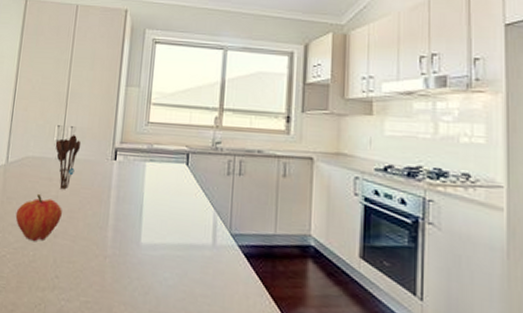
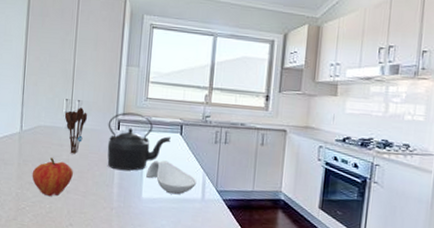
kettle: none [101,139,175,210] -> present [107,112,171,171]
spoon rest: none [146,196,207,240] -> present [146,160,197,195]

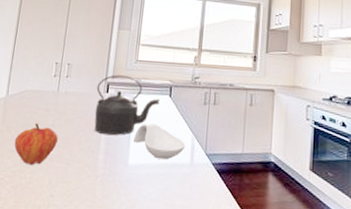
utensil holder: present [64,108,88,154] -> none [53,71,77,119]

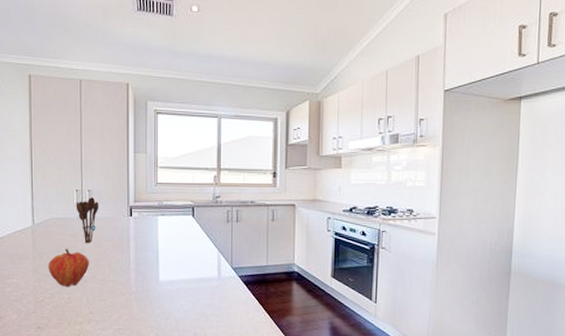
utensil holder: none [53,71,77,119] -> present [76,197,99,244]
kettle: present [94,75,160,135] -> none [120,198,183,256]
spoon rest: present [134,123,186,160] -> none [162,243,212,275]

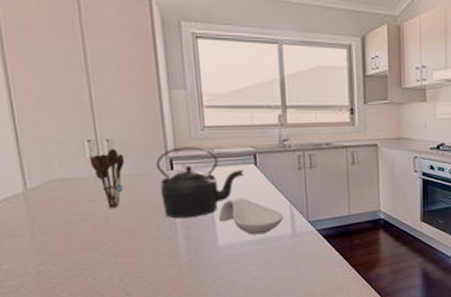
fruit: present [48,249,89,287] -> none [56,218,119,267]
kettle: none [120,198,183,256] -> present [155,146,243,219]
spoon rest: none [162,243,212,275] -> present [219,198,284,235]

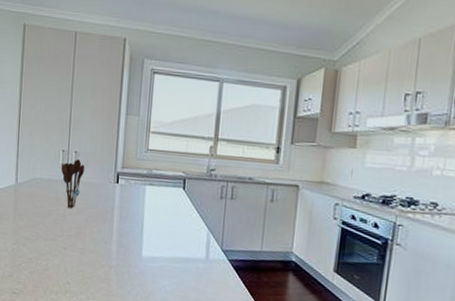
kettle: present [155,146,243,219] -> none [105,164,173,227]
spoon rest: present [219,198,284,235] -> none [147,216,201,254]

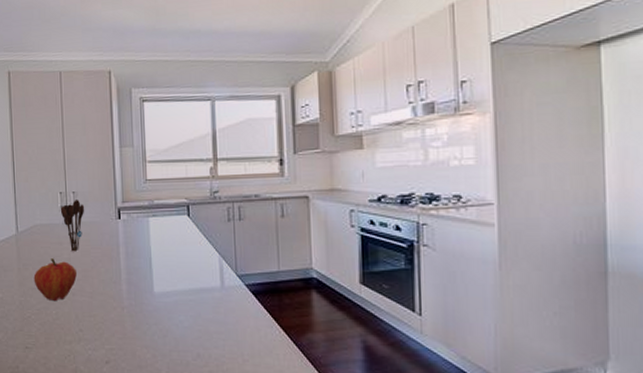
fruit: none [28,212,70,254] -> present [33,259,77,302]

